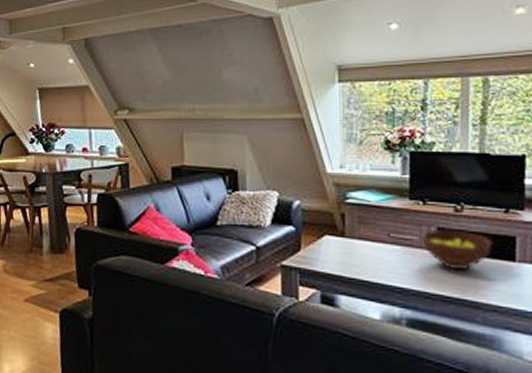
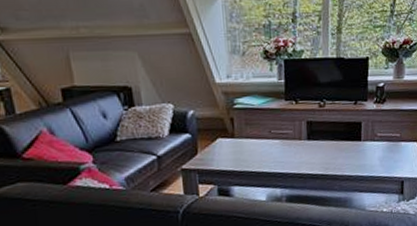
fruit bowl: present [421,229,493,269] -> none [295,122,346,153]

